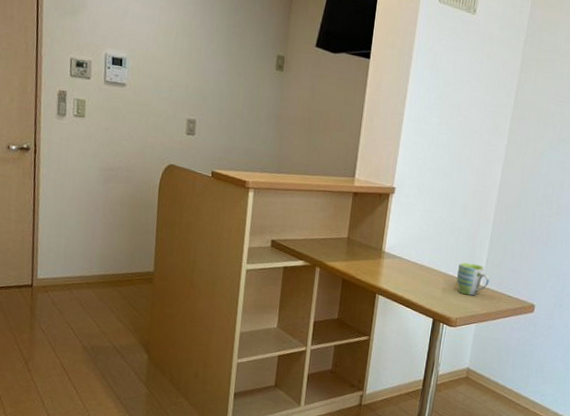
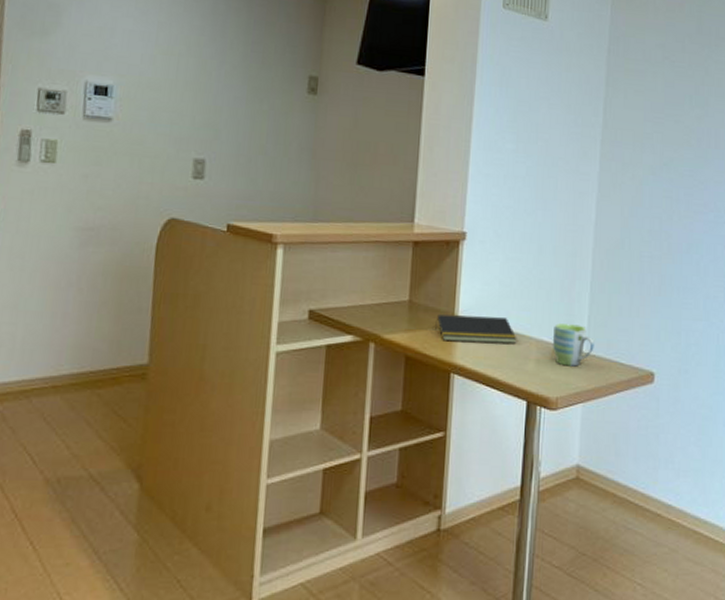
notepad: none [366,249,429,275] -> present [435,314,517,343]

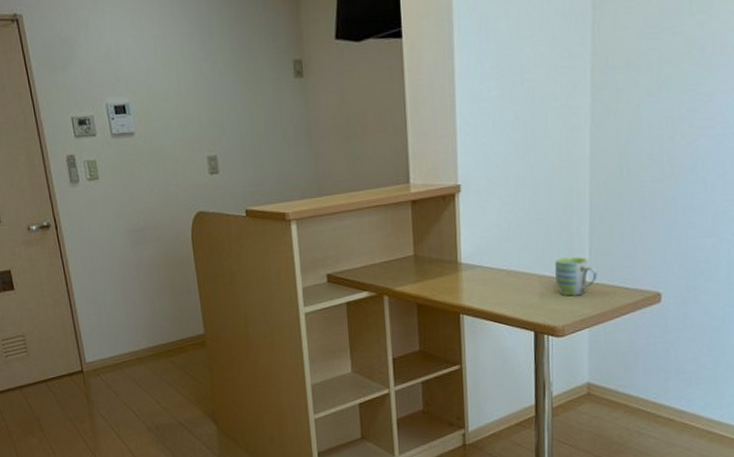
notepad: present [435,314,517,343] -> none [441,259,520,287]

